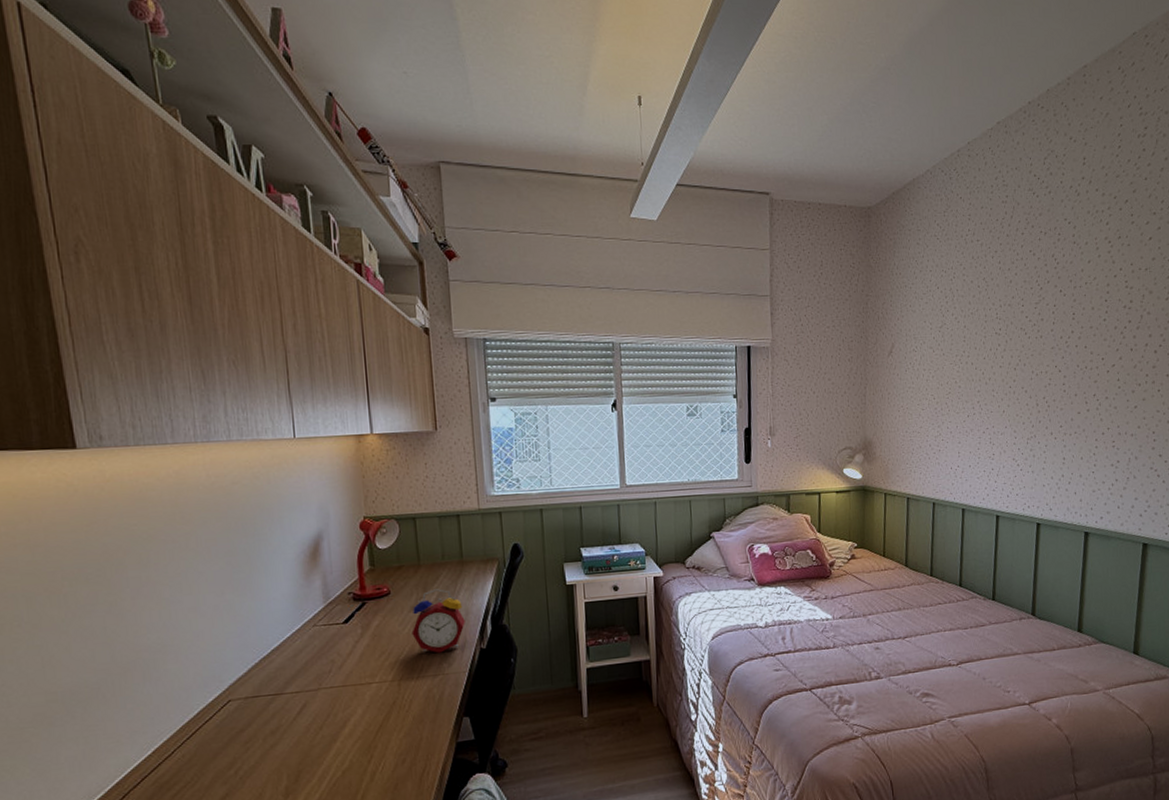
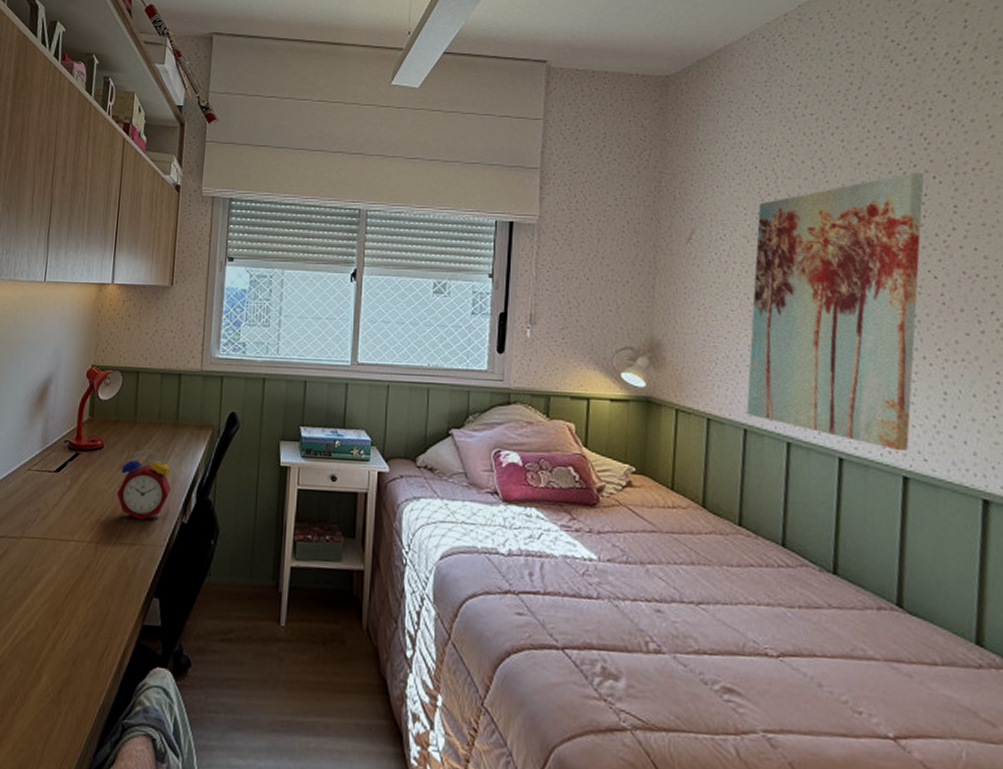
wall art: none [934,287,1054,505] -> present [746,172,924,452]

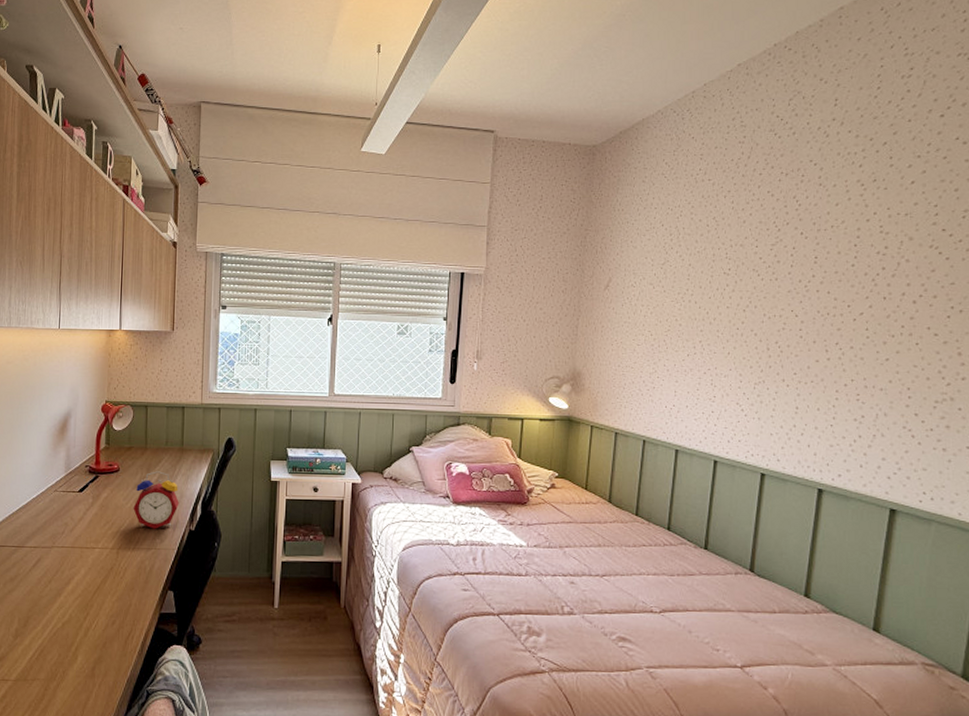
wall art: present [746,172,924,452] -> none [646,229,794,454]

